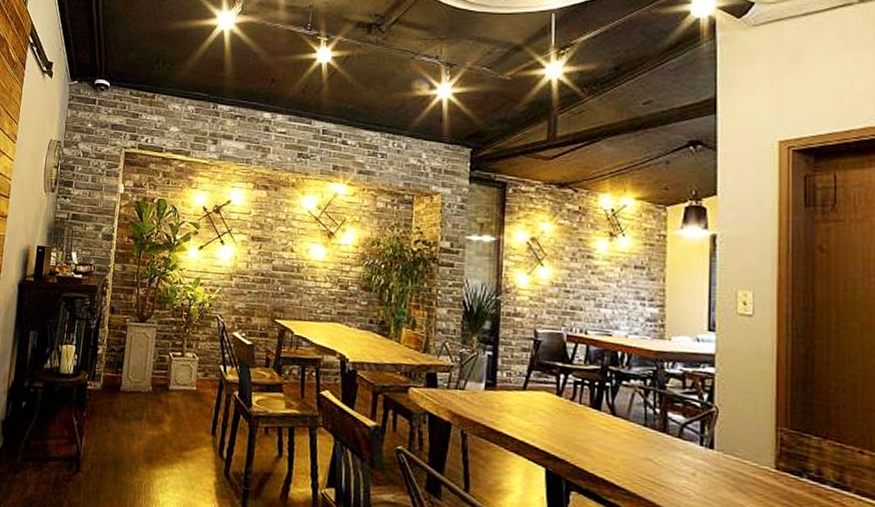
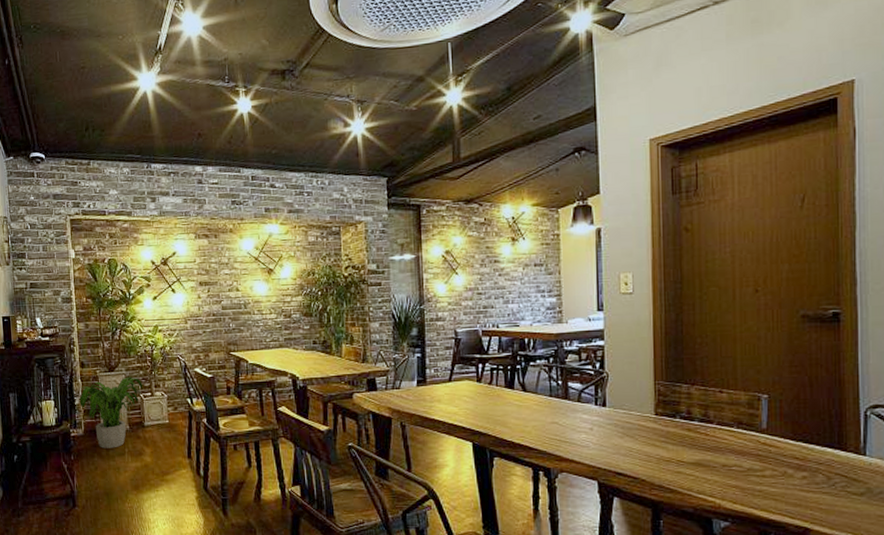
potted plant: none [100,331,174,410] -> present [77,377,143,448]

